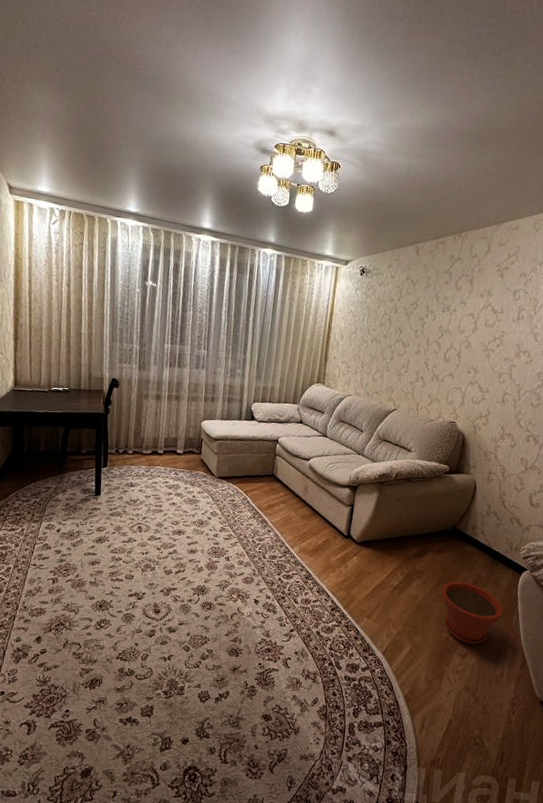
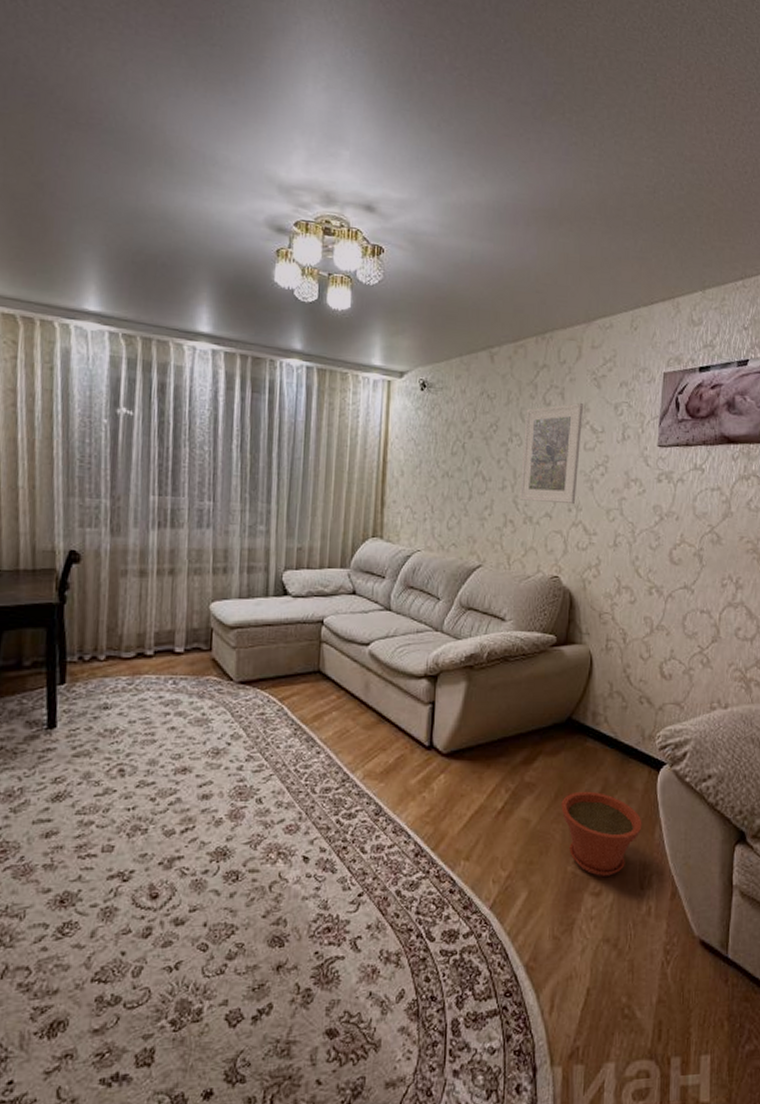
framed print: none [429,289,488,367] -> present [519,403,583,503]

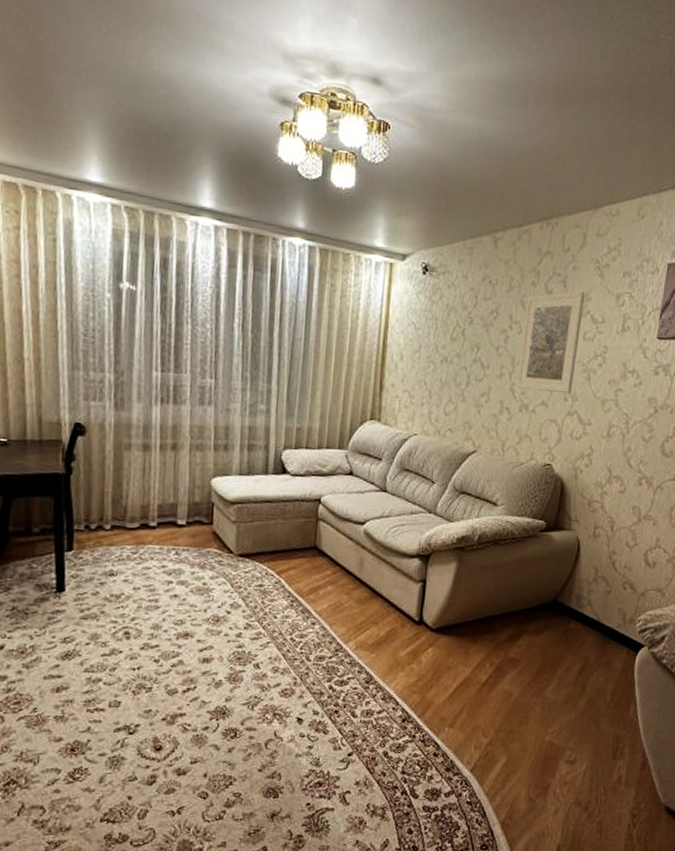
plant pot: present [561,791,642,876] -> none [542,668,619,746]

